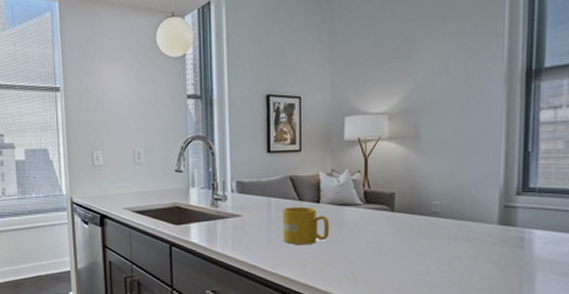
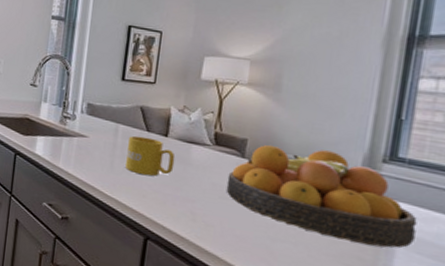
fruit bowl: none [381,192,551,274] -> present [226,145,418,248]

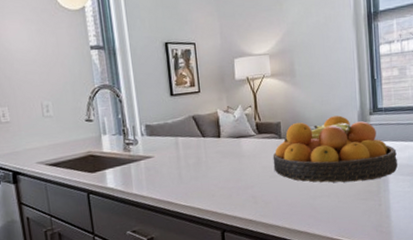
mug: present [126,135,175,176] -> none [189,142,232,178]

